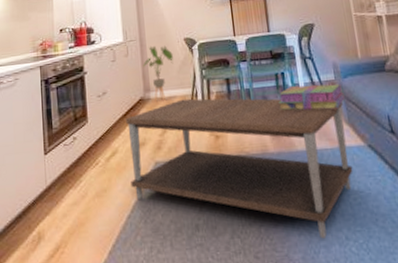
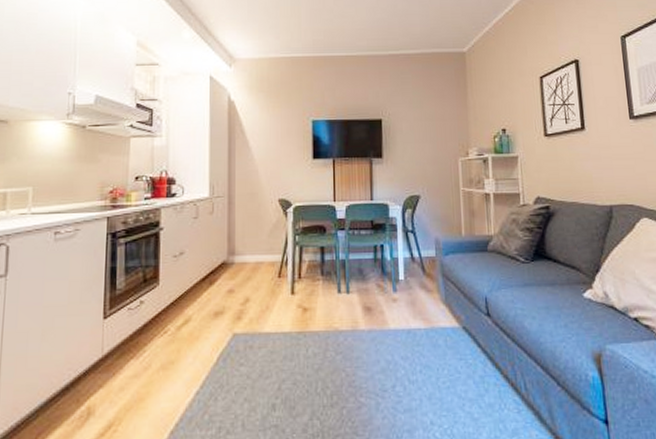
coffee table: present [126,98,353,239] -> none [203,266,445,423]
house plant: present [143,45,174,102] -> none [229,204,264,267]
stack of books: present [279,84,345,111] -> none [375,260,444,288]

